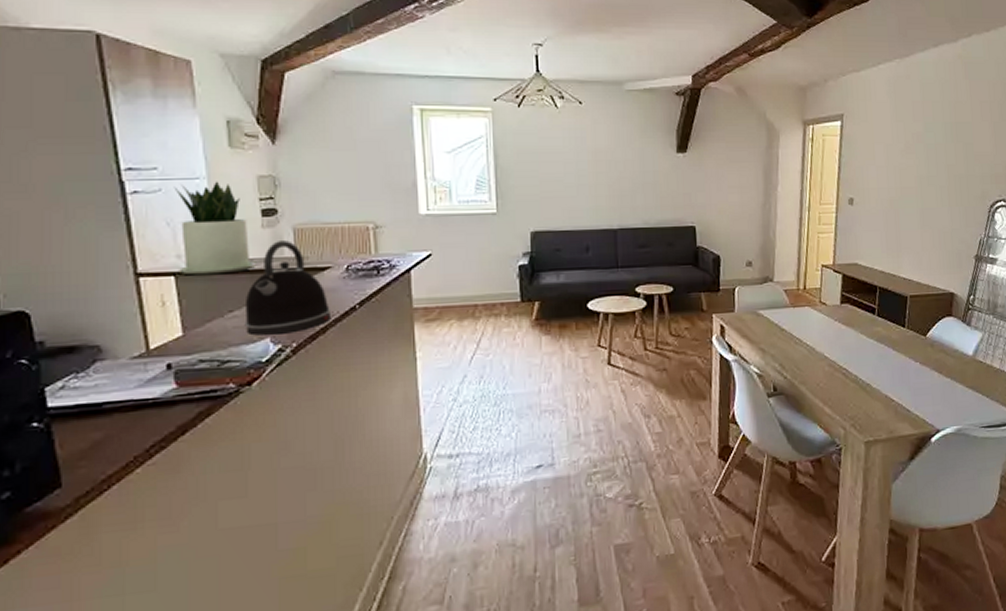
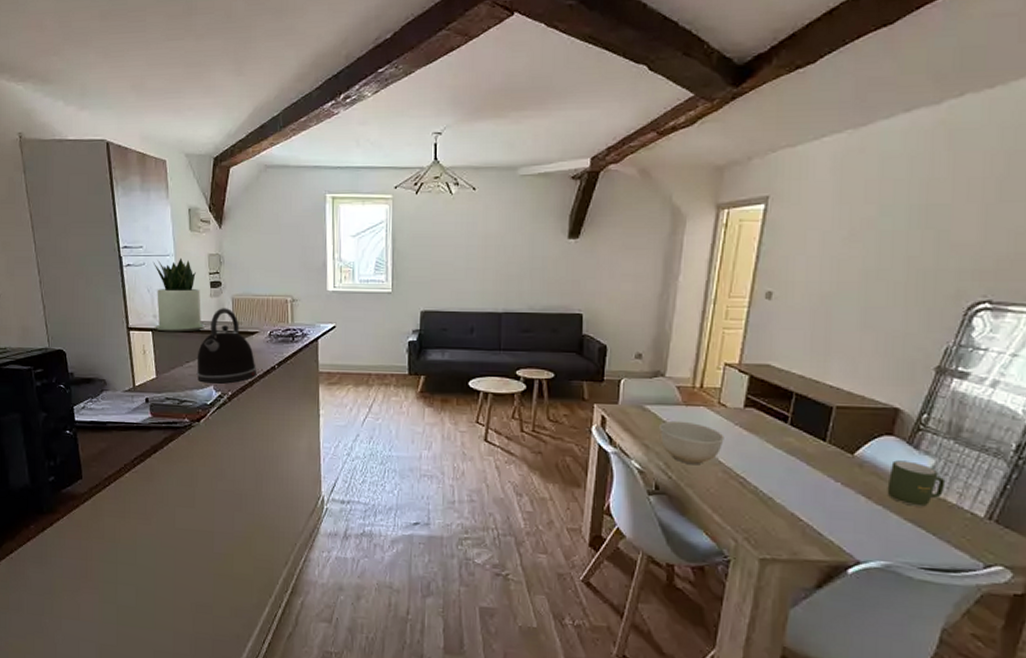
bowl: none [772,322,827,363] -> present [659,420,724,465]
mug: none [952,336,991,375] -> present [887,460,946,507]

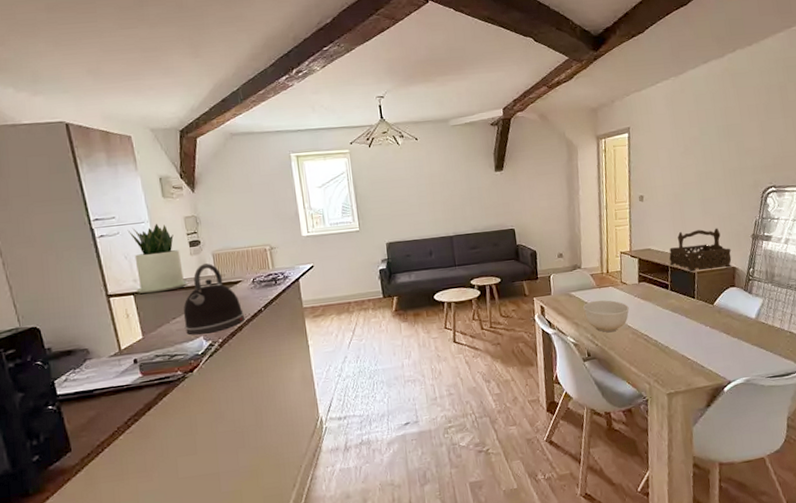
decorative basket: none [797,348,896,407] -> present [669,228,732,271]
mug: present [887,460,946,507] -> none [737,303,772,335]

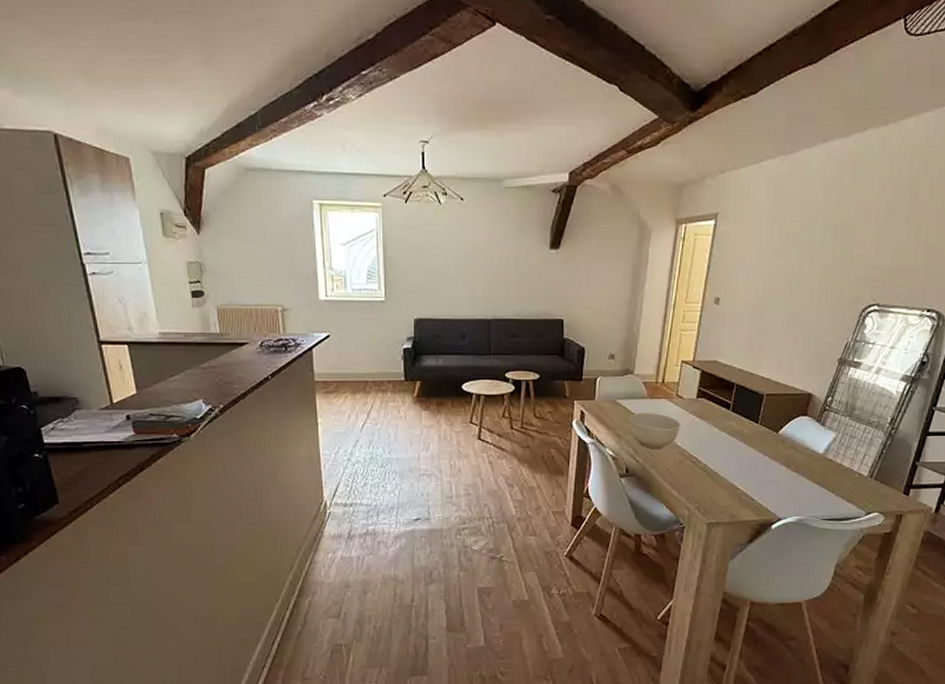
planter: present [127,223,189,294] -> none [122,265,190,345]
kettle: present [183,263,244,336] -> none [182,319,249,397]
decorative basket: present [669,228,732,271] -> none [737,346,810,393]

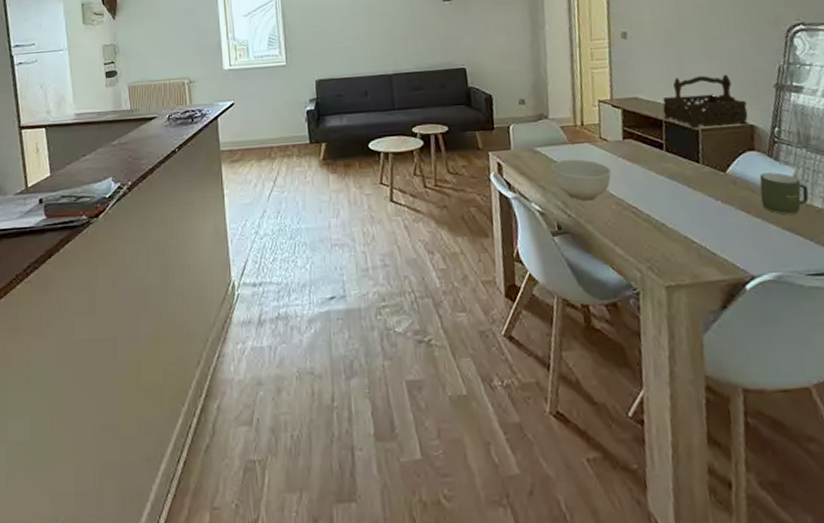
decorative basket: none [737,346,810,393] -> present [663,74,748,128]
mug: none [801,436,842,471] -> present [759,172,809,215]

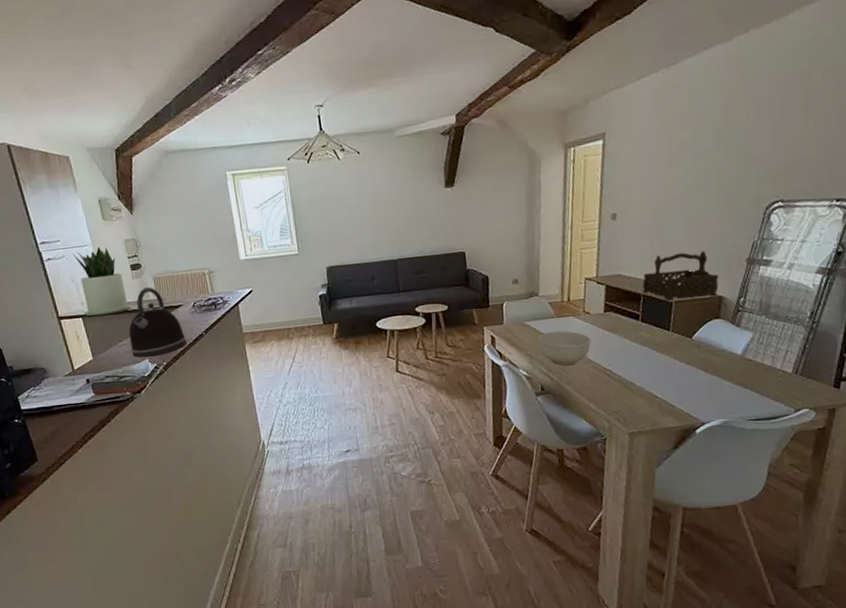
planter: none [45,51,102,128] -> present [72,246,133,317]
kettle: none [93,96,156,176] -> present [128,287,187,358]
mug: present [759,172,809,215] -> none [719,337,762,373]

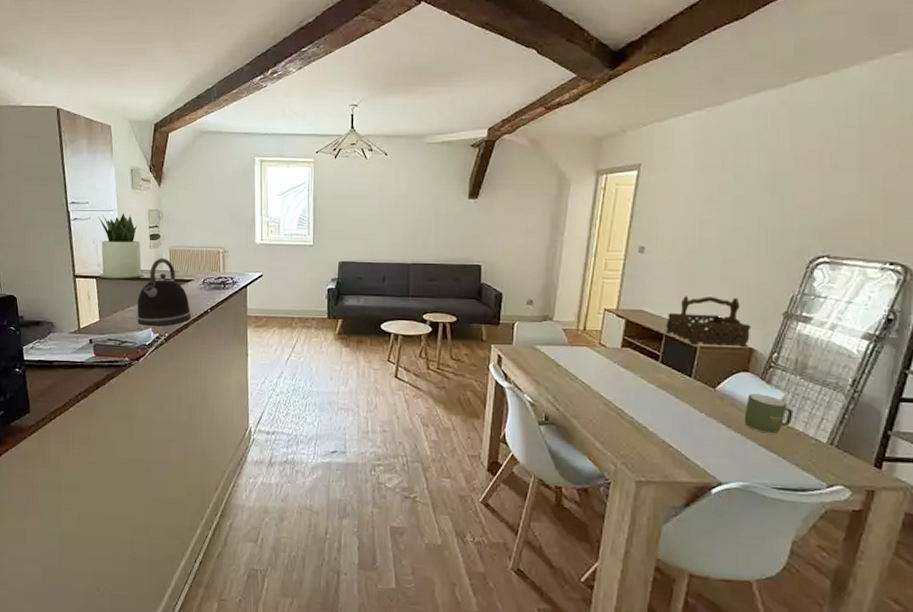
bowl: present [539,330,591,366] -> none [548,359,605,398]
mug: none [719,337,762,373] -> present [744,394,794,434]

